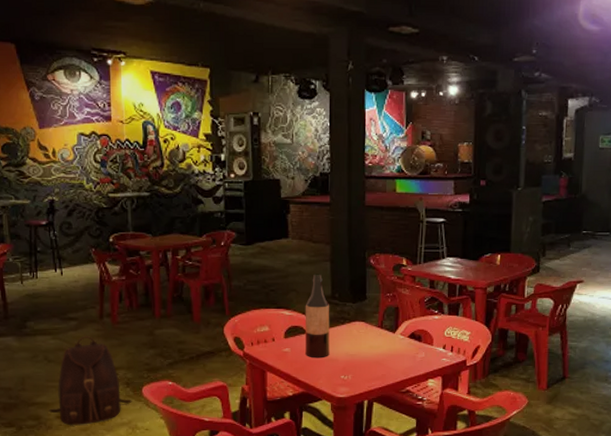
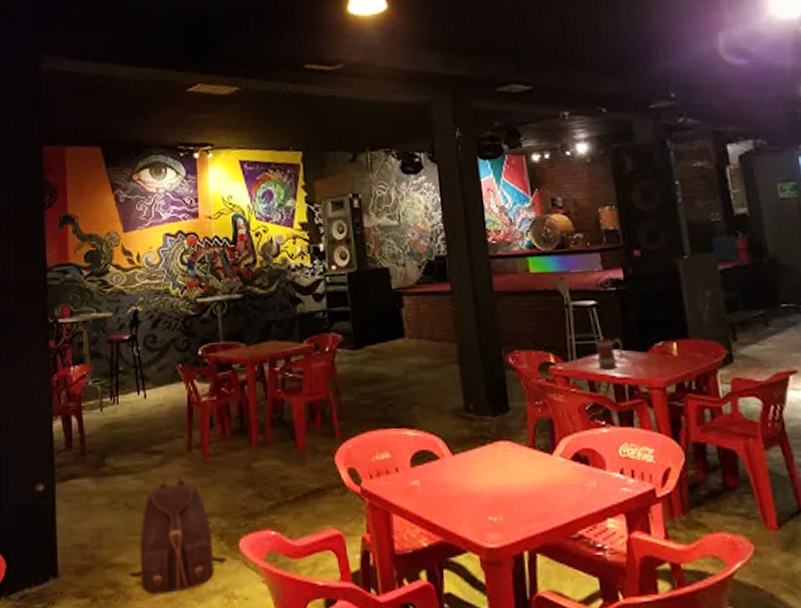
wine bottle: present [305,274,330,358] -> none [432,380,470,493]
beer mug: none [439,248,460,272] -> present [596,338,624,370]

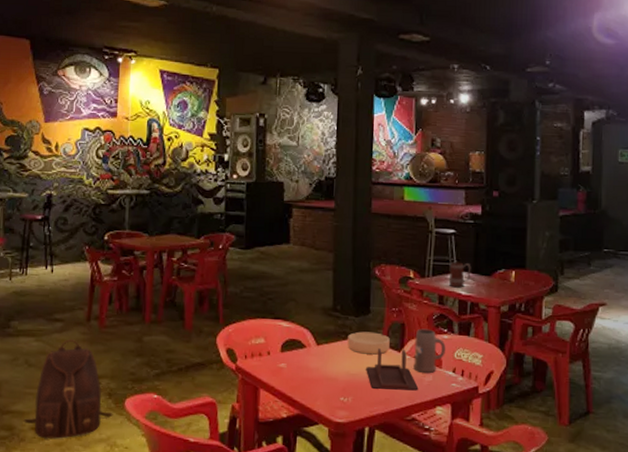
ashtray: none [487,433,539,461] -> present [347,331,390,355]
napkin holder: none [514,450,582,502] -> present [366,349,419,391]
beer mug: none [567,423,608,477] -> present [413,328,446,373]

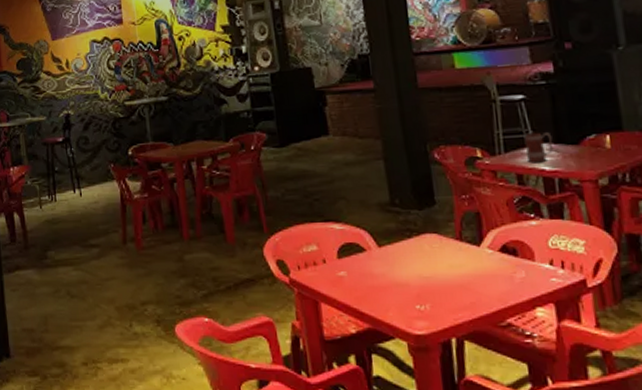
backpack: present [23,338,113,439] -> none [73,264,165,374]
ashtray: present [347,331,390,355] -> none [413,226,466,253]
napkin holder: present [366,349,419,391] -> none [441,242,510,292]
beer mug: present [413,328,446,373] -> none [495,215,537,268]

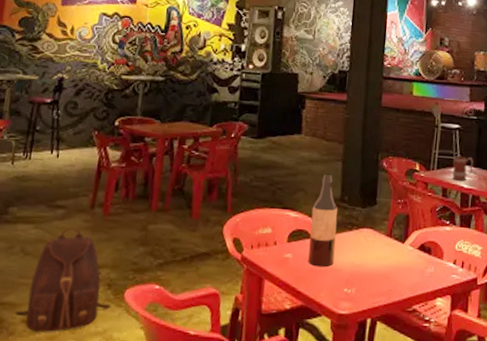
backpack: none [73,264,165,374] -> present [14,226,112,333]
wine bottle: none [358,176,397,283] -> present [308,173,339,267]

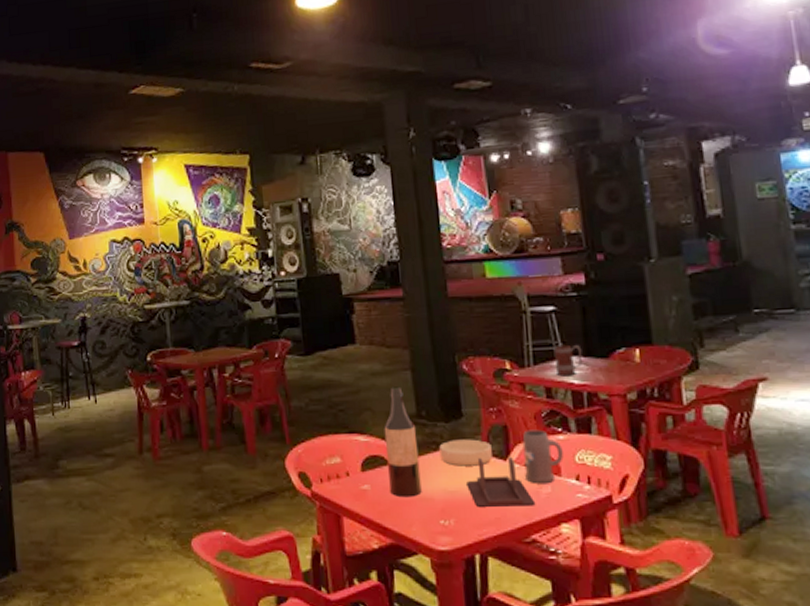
backpack: present [14,226,112,333] -> none [84,474,180,590]
ashtray: none [353,222,395,246] -> present [439,439,492,466]
napkin holder: none [370,240,421,282] -> present [467,456,536,507]
beer mug: none [416,220,447,264] -> present [522,429,564,483]

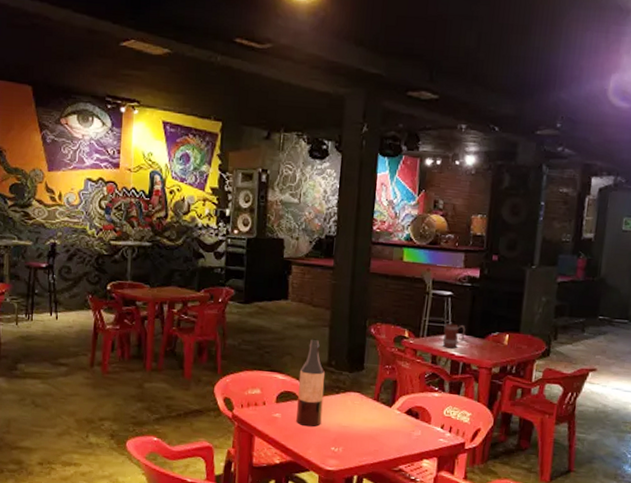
ashtray: present [439,439,492,466] -> none [340,386,382,409]
napkin holder: present [467,456,536,507] -> none [357,403,407,444]
beer mug: present [522,429,564,483] -> none [403,386,436,428]

